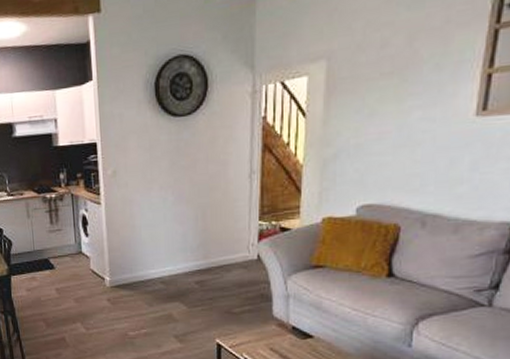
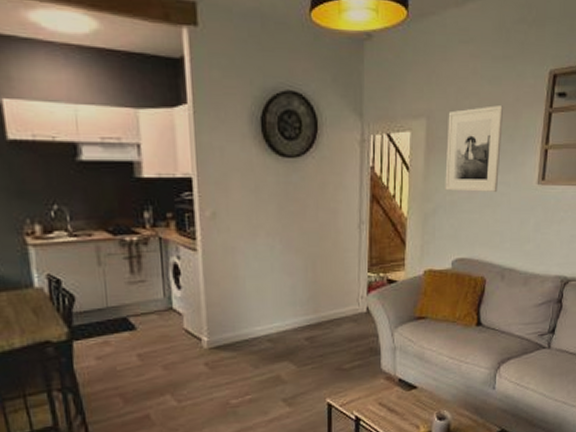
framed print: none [349,32,428,134] -> present [445,105,504,192]

